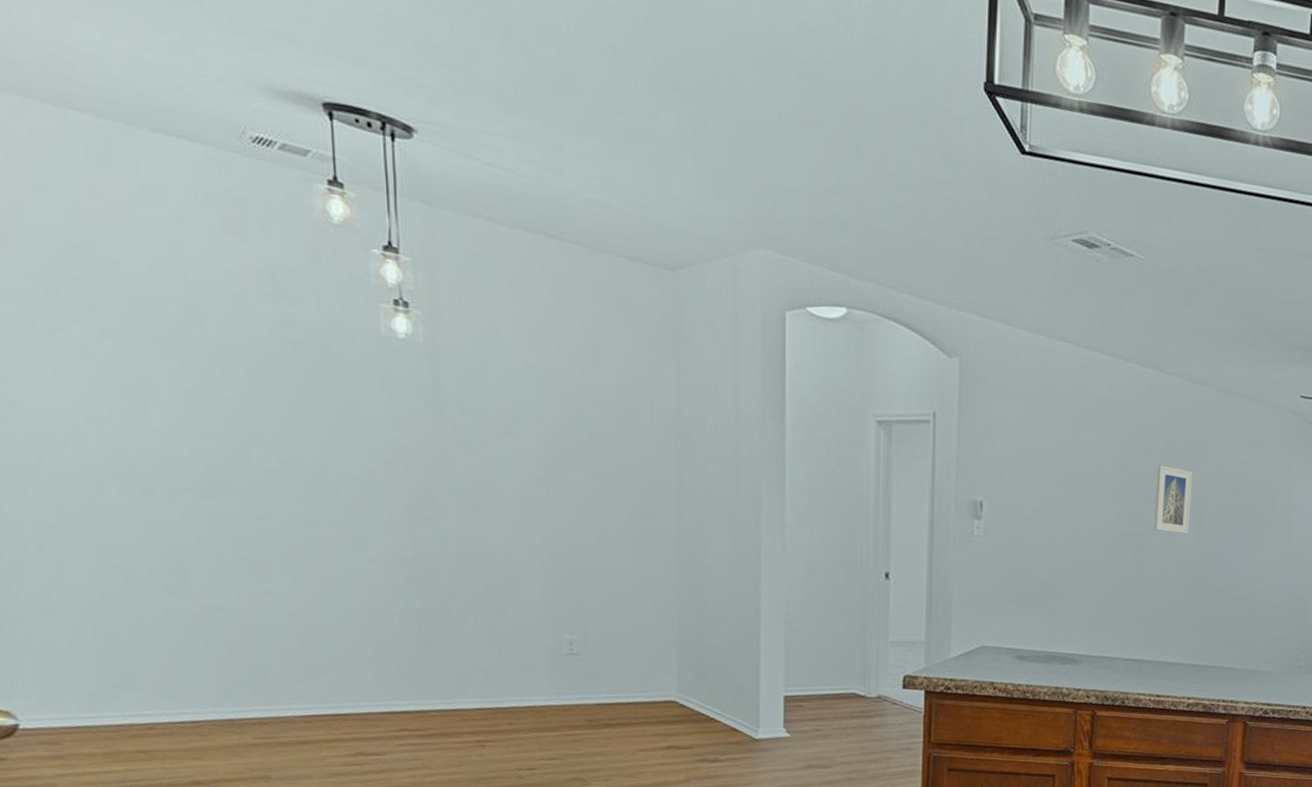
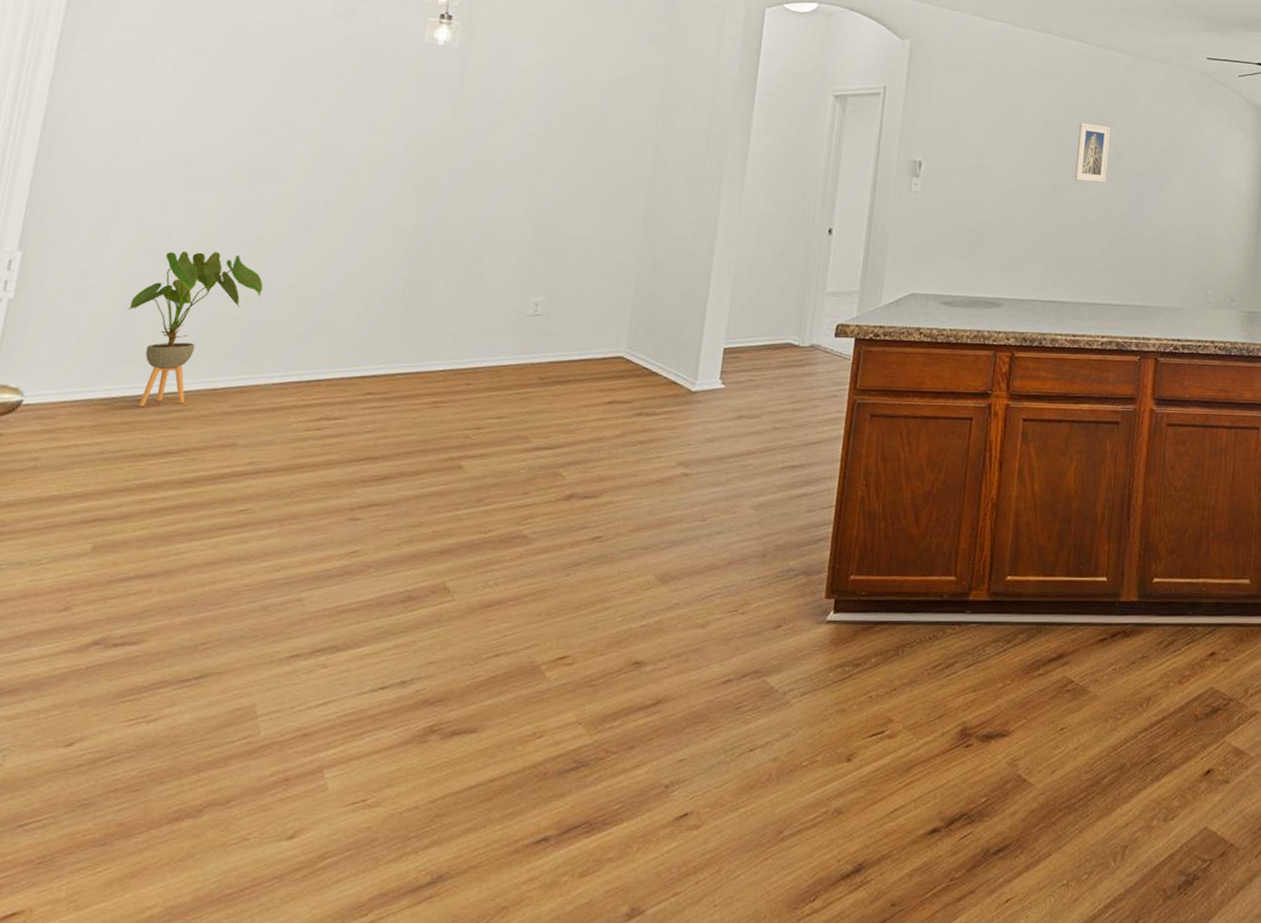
house plant: none [108,569,258,736] -> present [127,251,263,407]

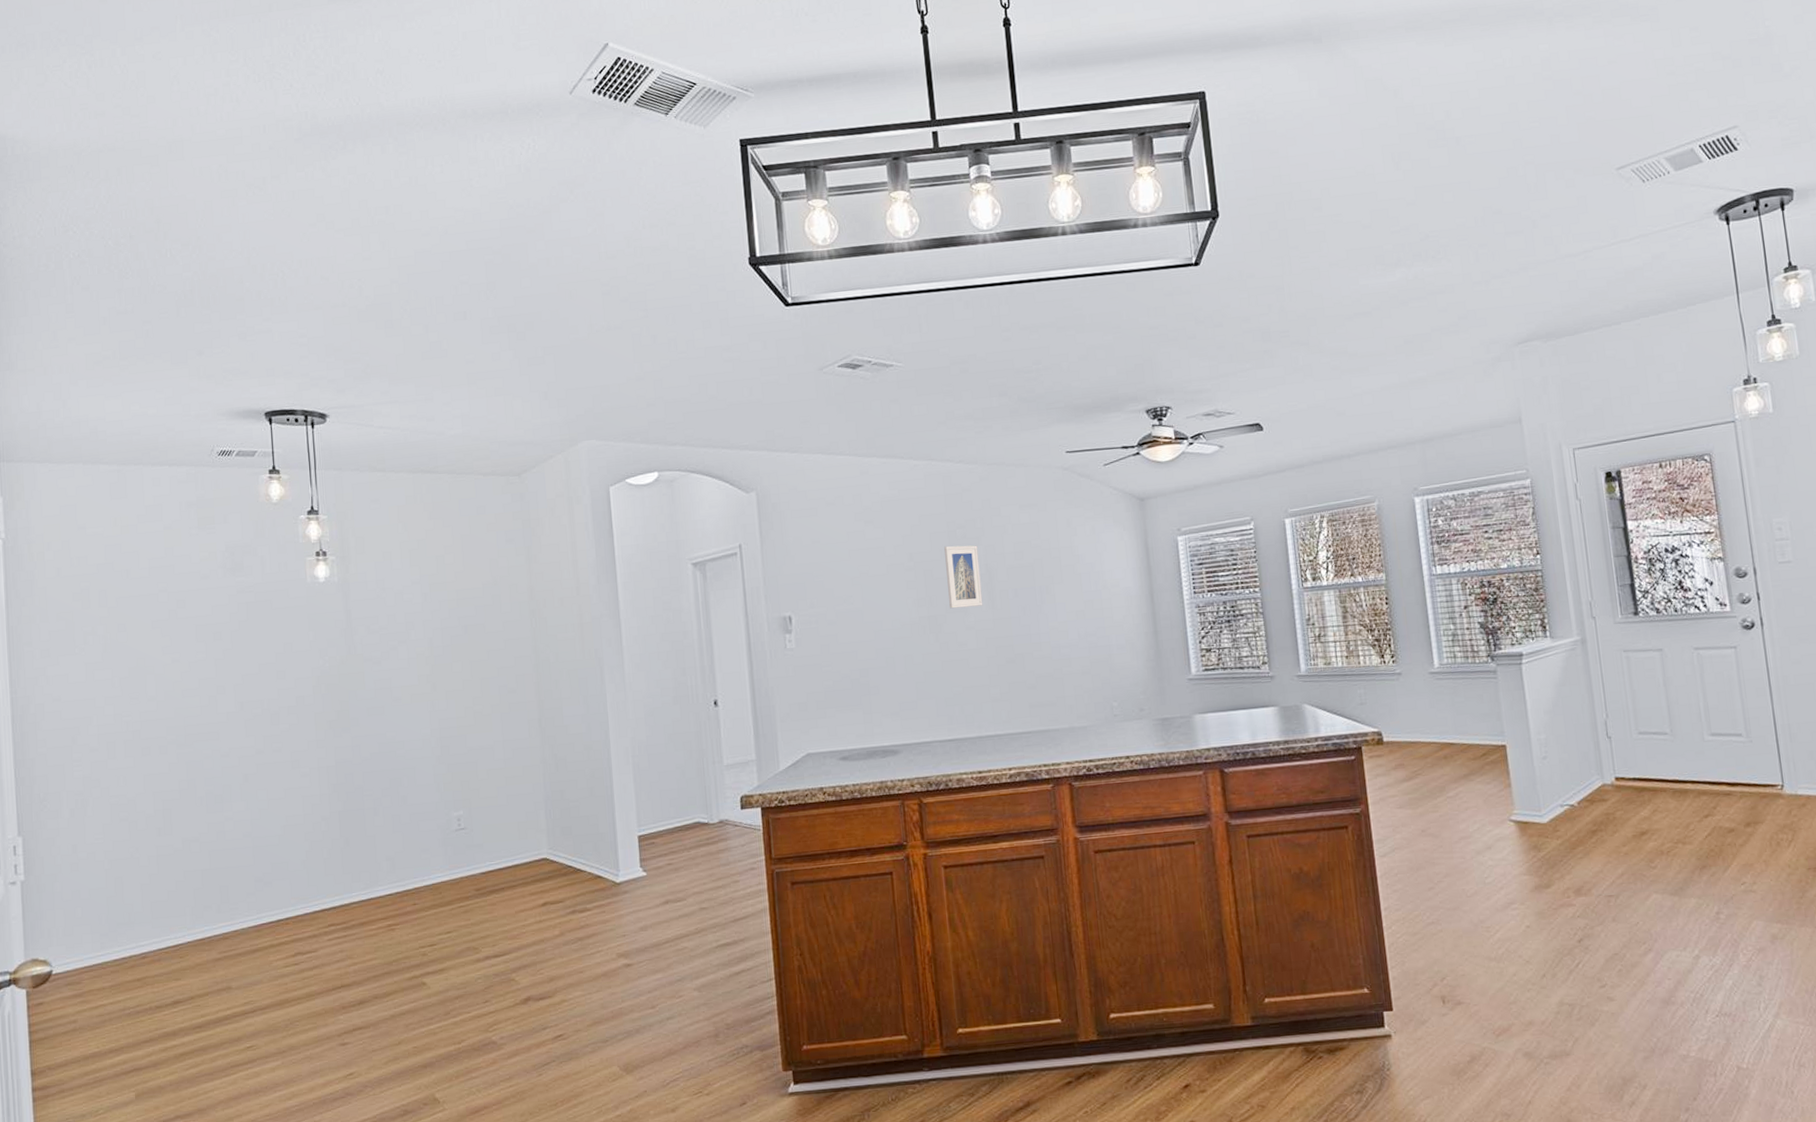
house plant: present [127,251,263,407] -> none [116,812,222,964]

